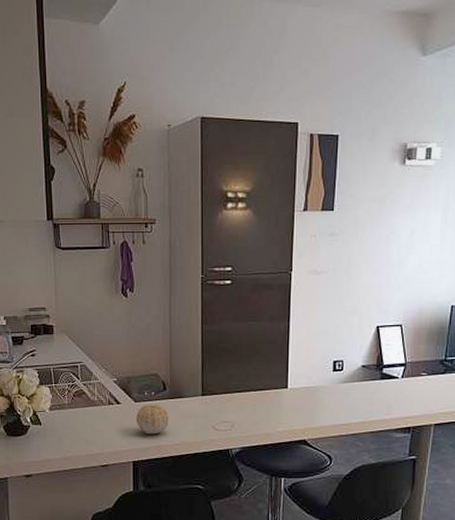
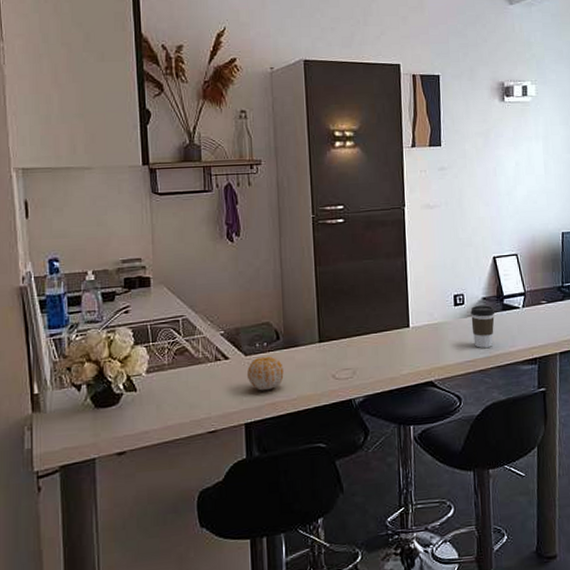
coffee cup: none [348,373,373,413] -> present [470,305,495,348]

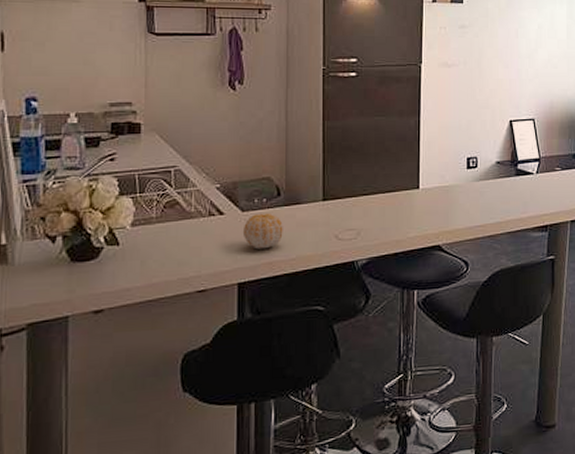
coffee cup: present [470,305,495,348] -> none [483,170,509,213]

